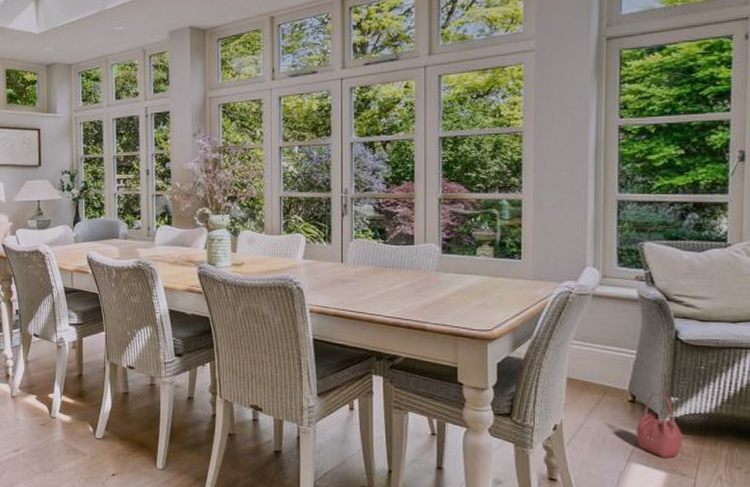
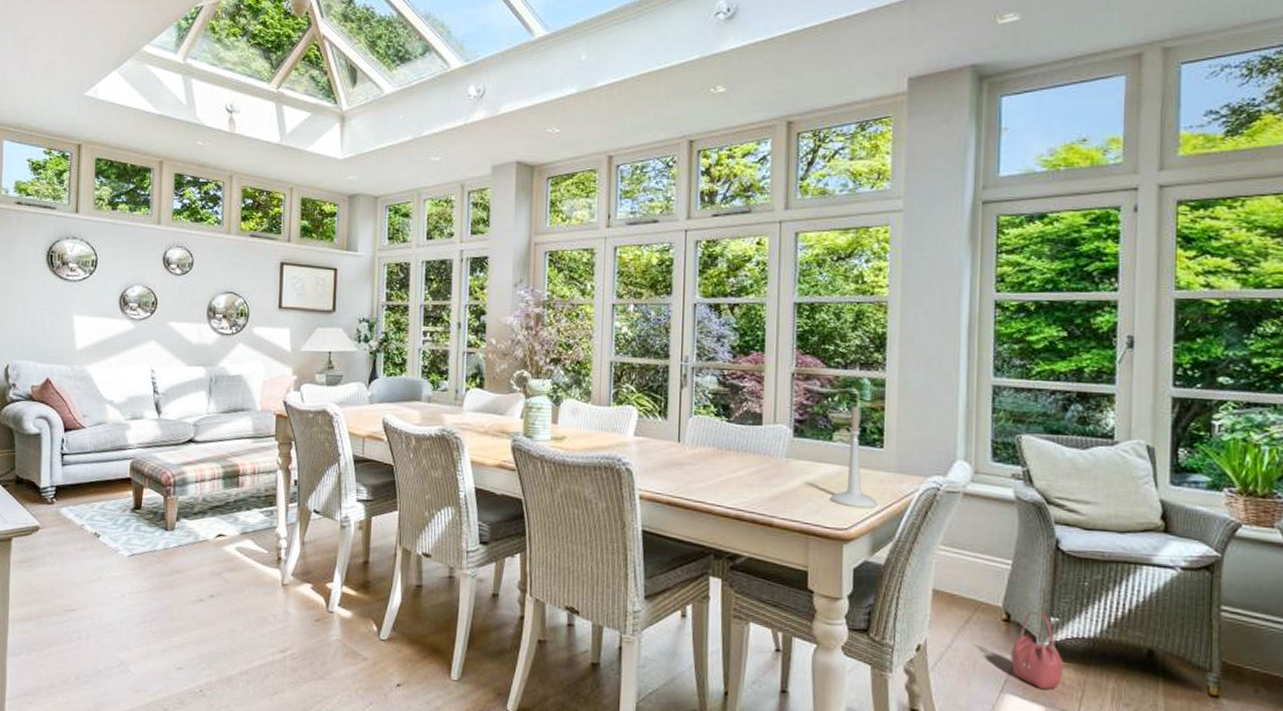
candlestick: none [476,224,518,311] -> present [831,405,879,508]

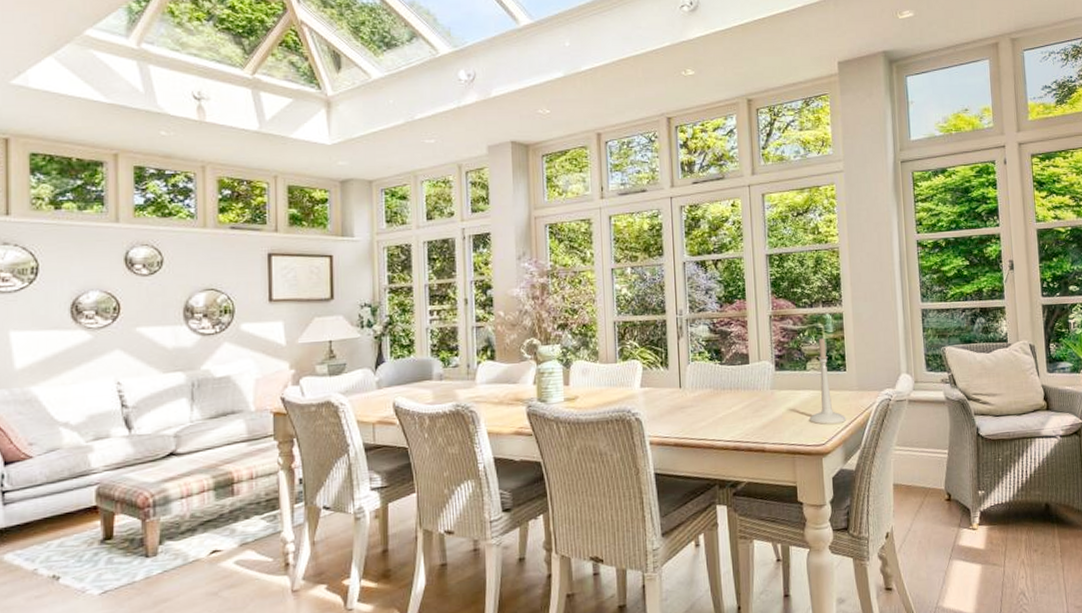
handbag: present [1010,611,1063,690] -> none [953,488,991,551]

